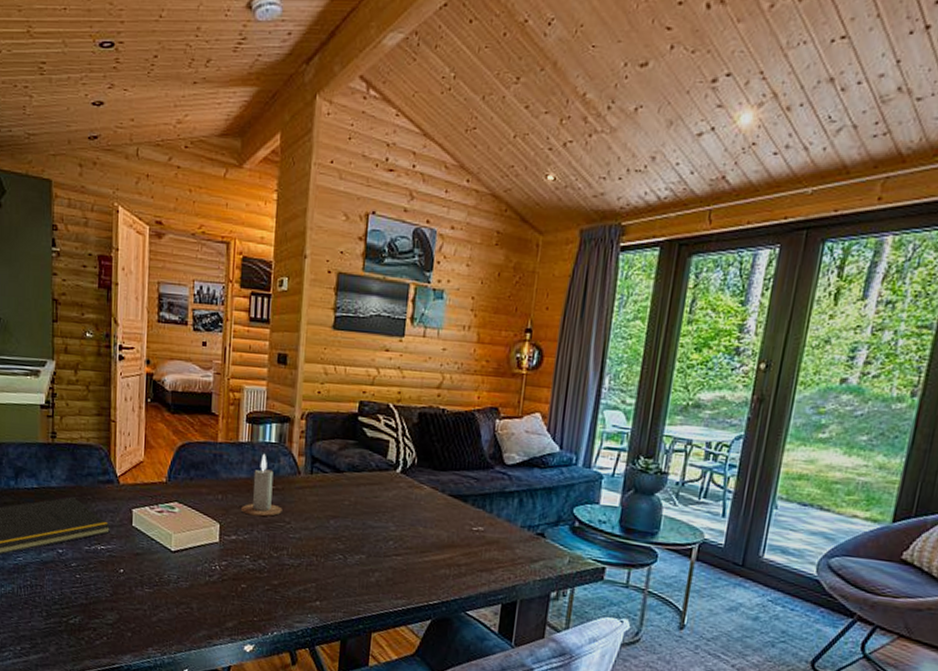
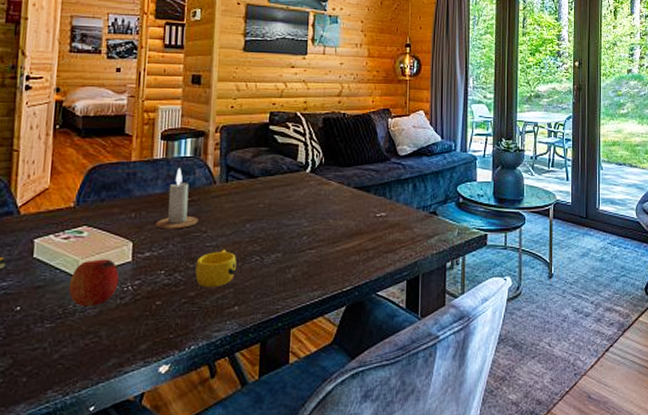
fruit: none [163,535,208,580] -> present [68,259,119,307]
cup: none [278,542,319,580] -> present [195,249,236,288]

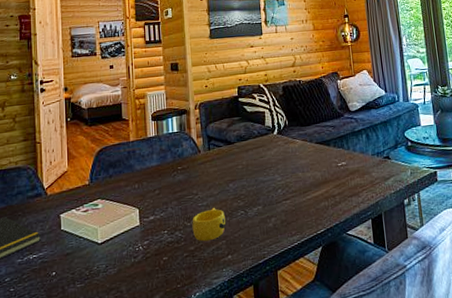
fruit: present [68,259,119,307] -> none [91,225,131,268]
candle: present [156,167,199,230] -> none [156,142,190,196]

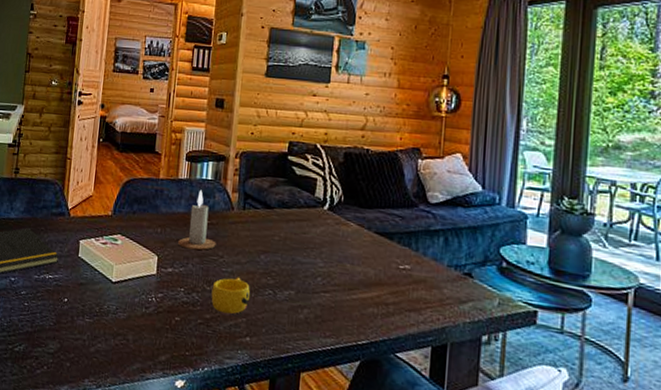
candle: none [156,142,190,196] -> present [178,189,216,250]

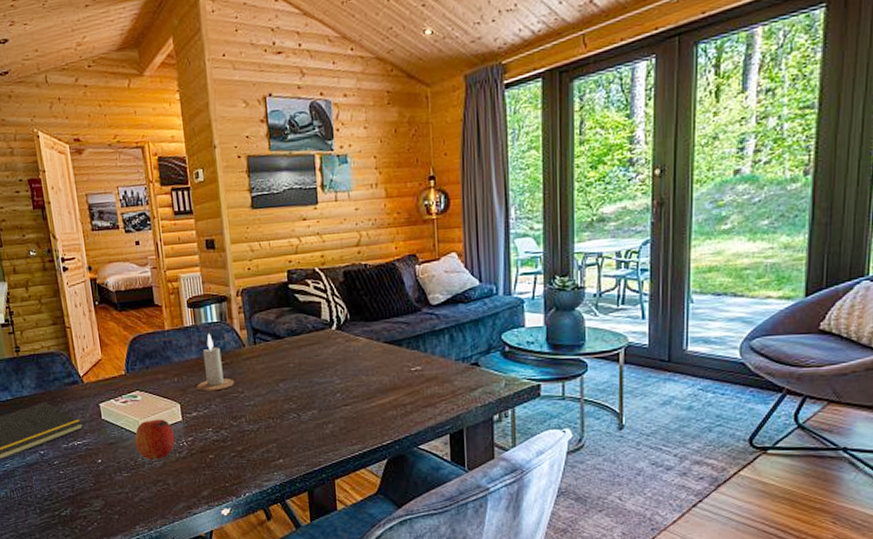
fruit: none [104,267,146,311] -> present [134,419,175,460]
cup: present [211,277,250,314] -> none [238,408,276,443]

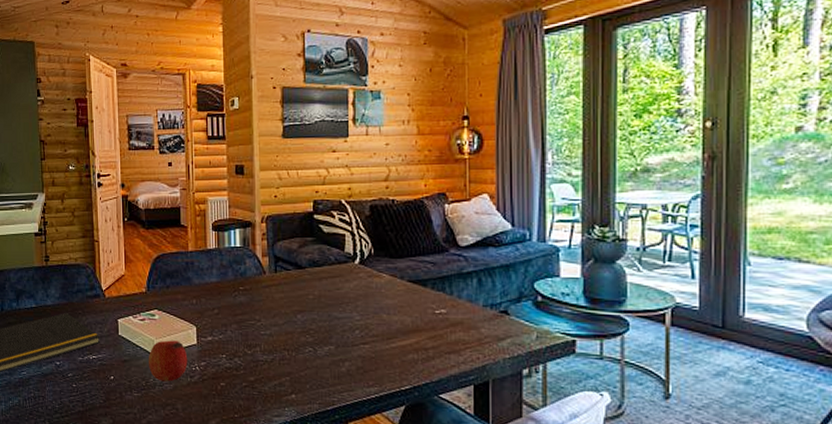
candle: present [197,333,235,392] -> none [215,257,252,317]

